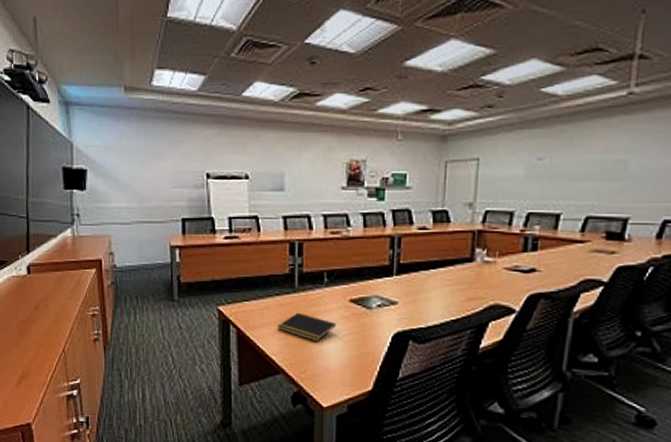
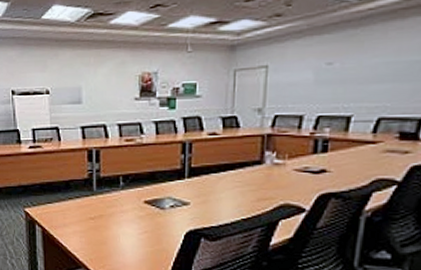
notepad: present [277,312,336,341] -> none [78,213,132,239]

